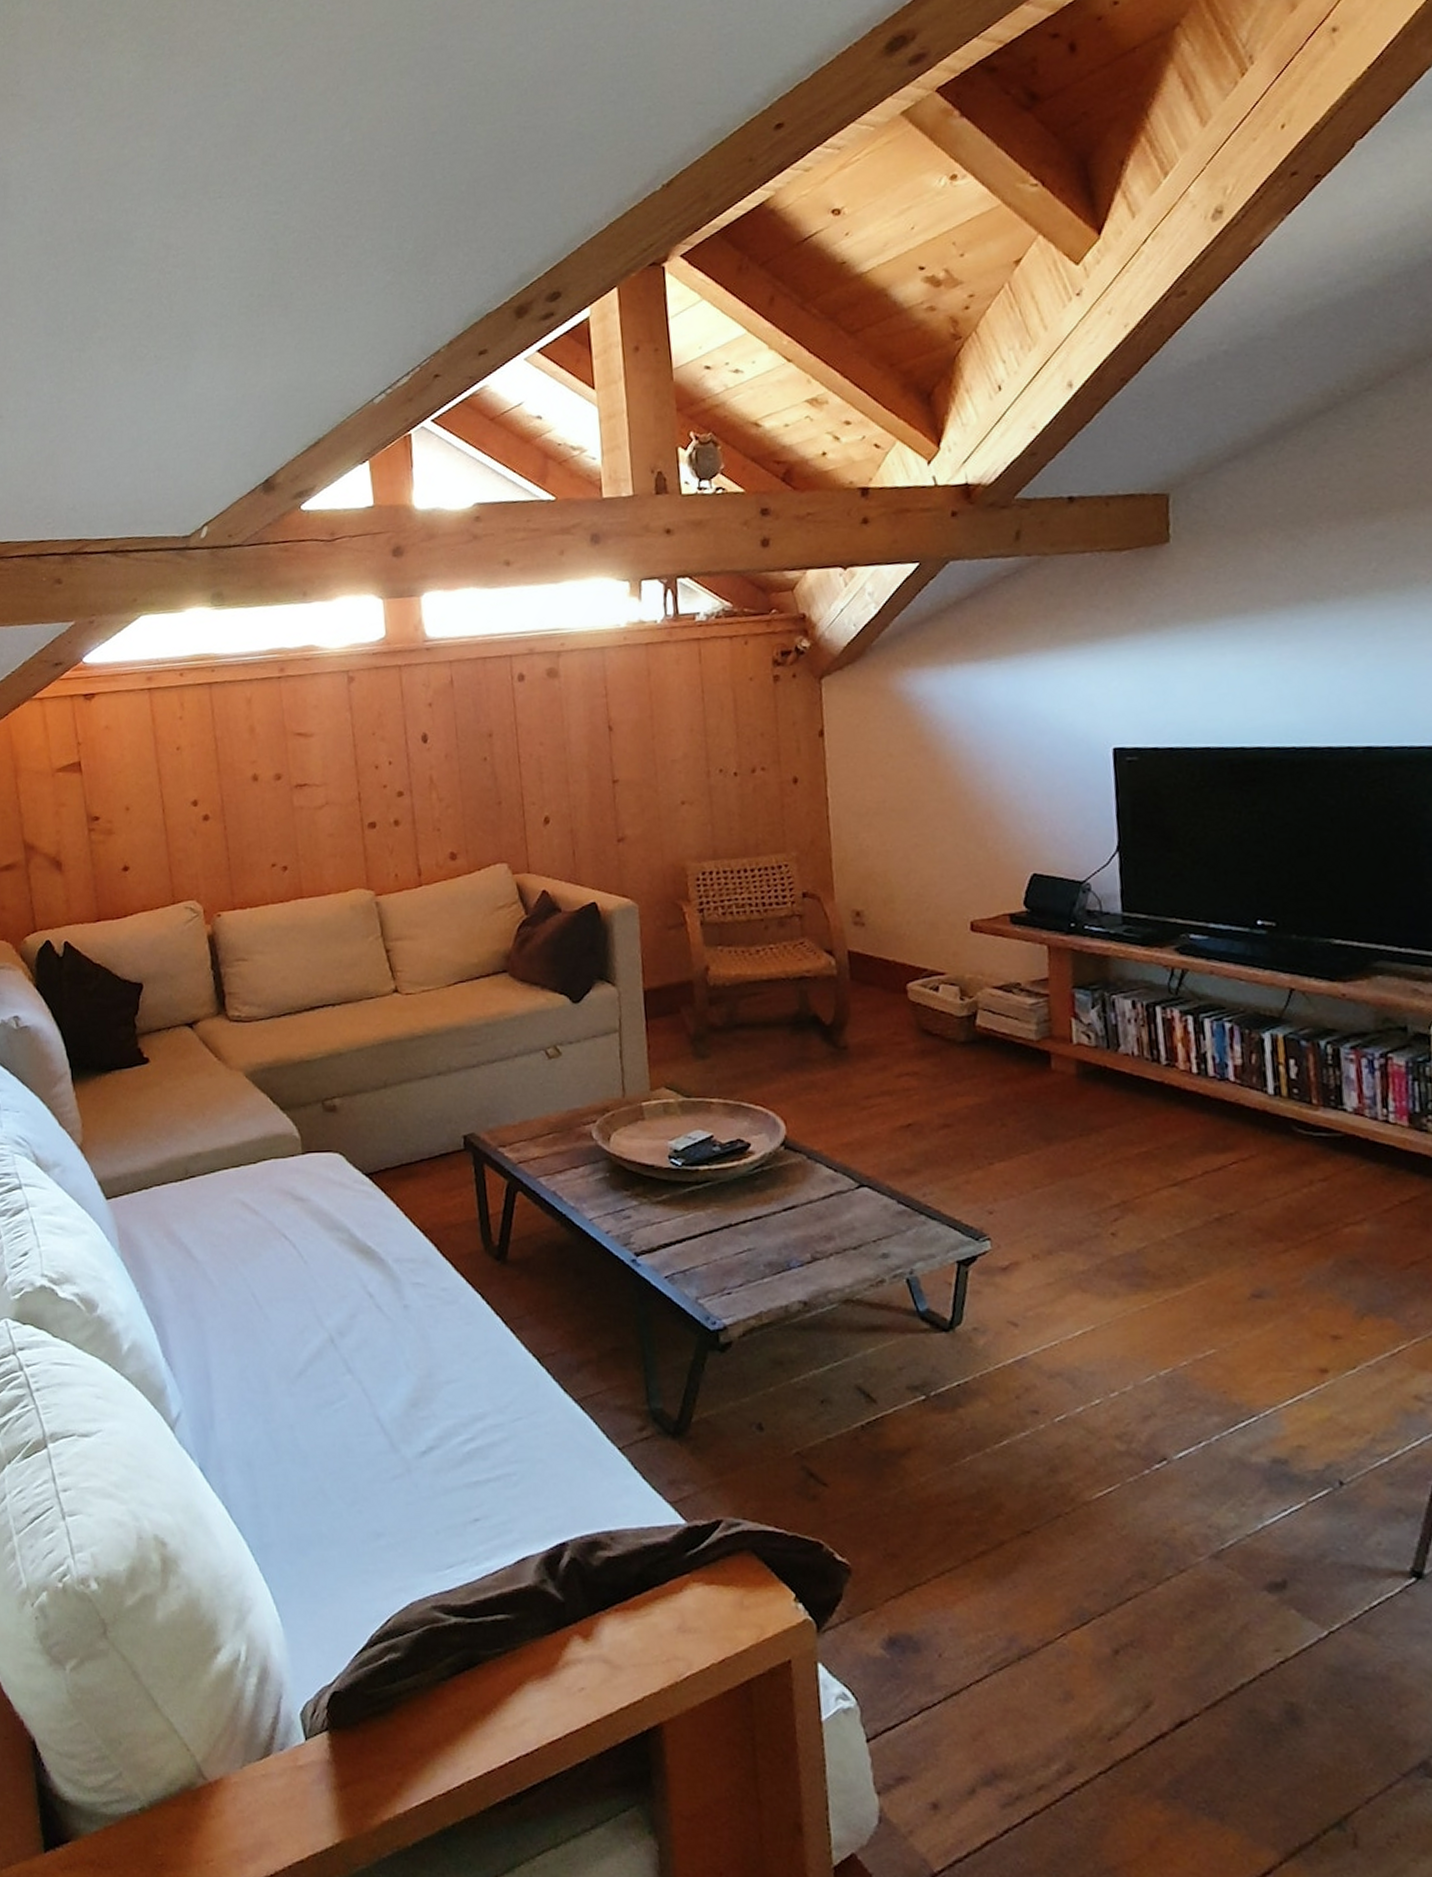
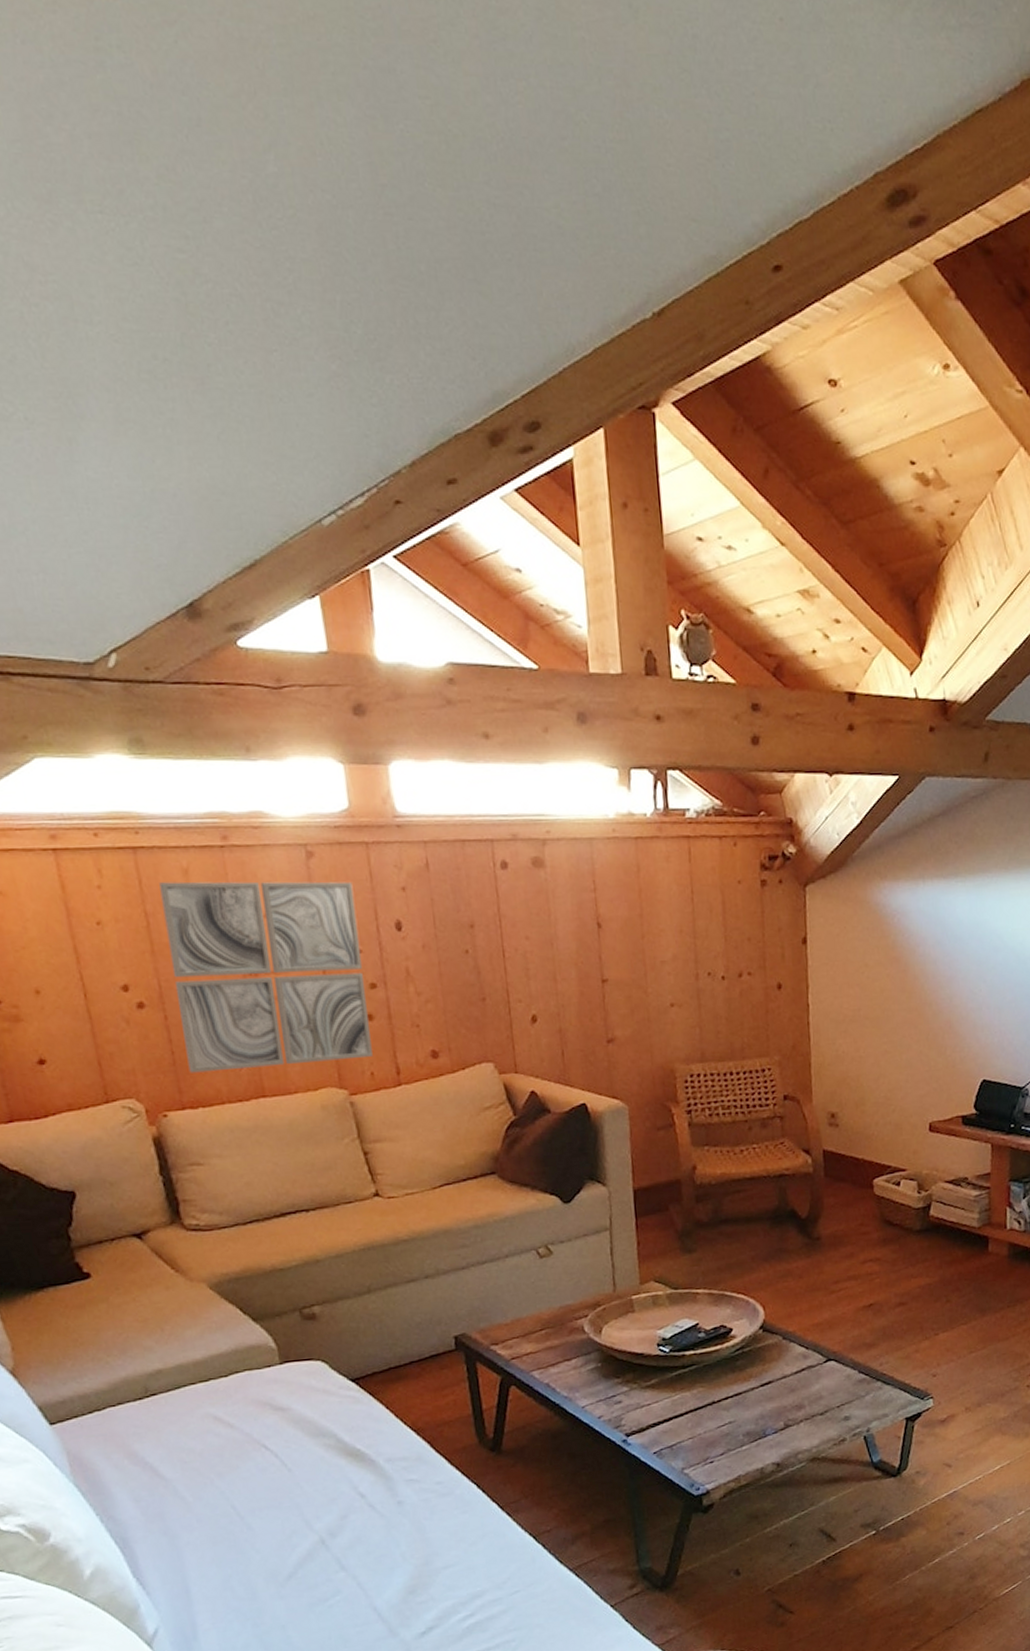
wall art: none [228,701,397,877] -> present [159,881,373,1073]

